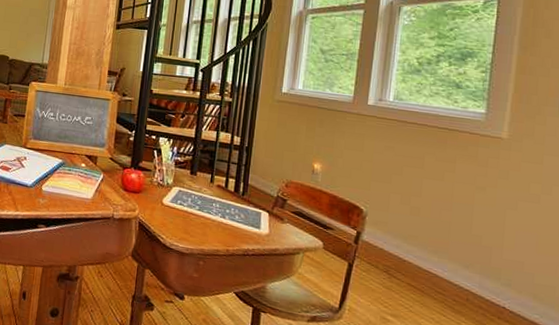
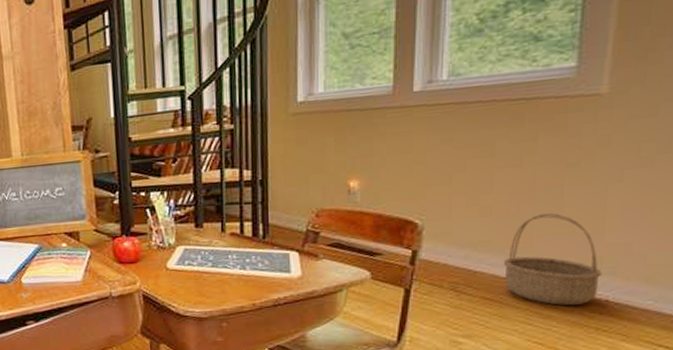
basket: none [425,223,501,307] -> present [503,213,602,306]

